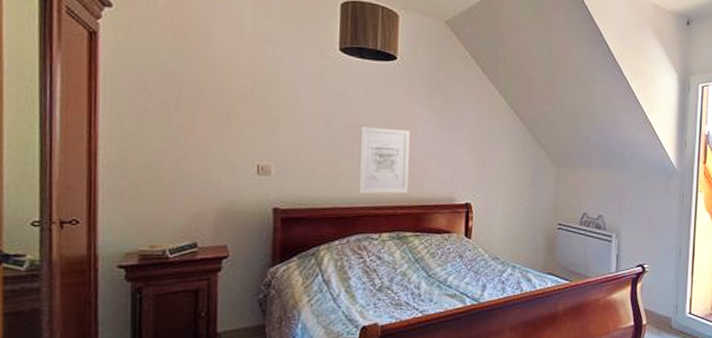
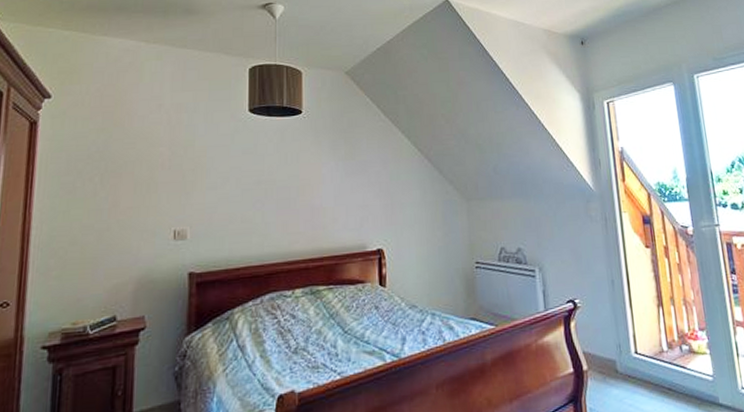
wall art: present [358,126,410,194] -> none [270,180,319,250]

